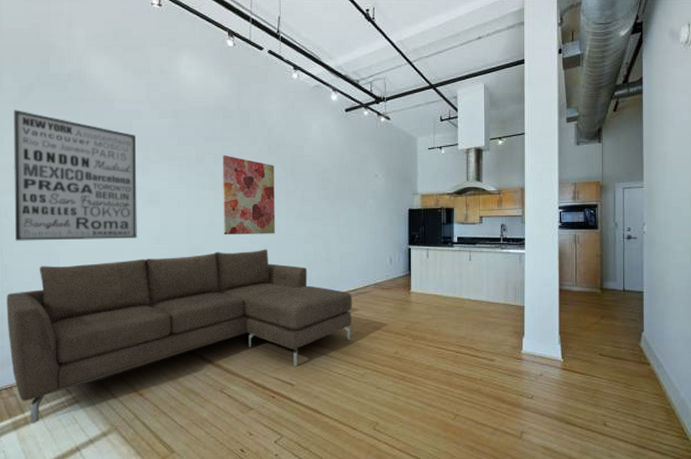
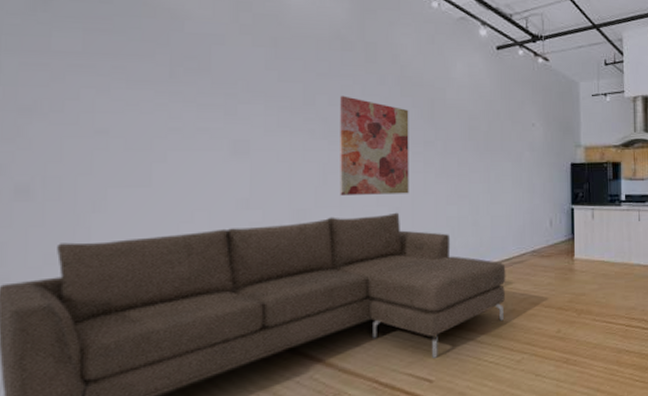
wall art: present [13,110,137,241] -> none [16,24,217,209]

